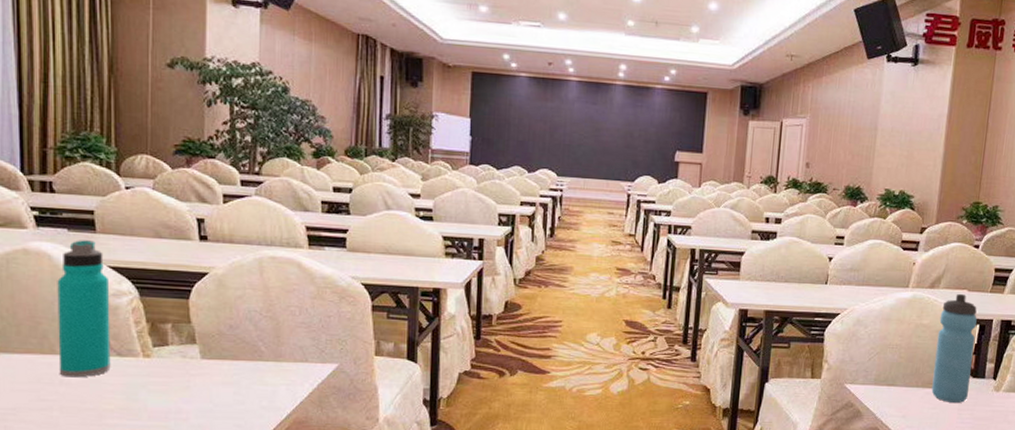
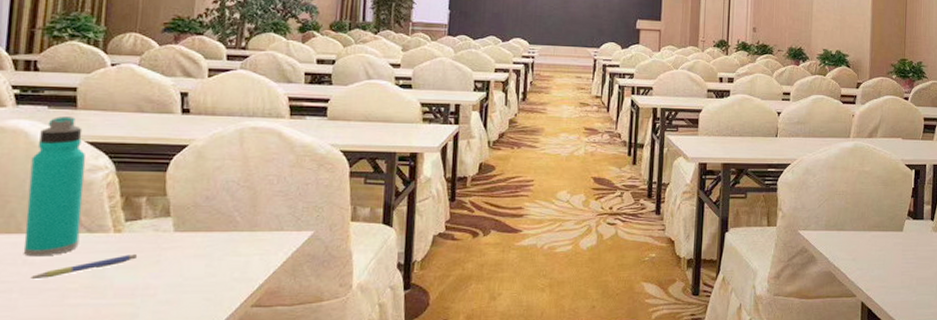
pen: none [68,378,168,400] -> present [30,253,138,280]
water bottle: present [931,293,977,403] -> none [877,141,912,244]

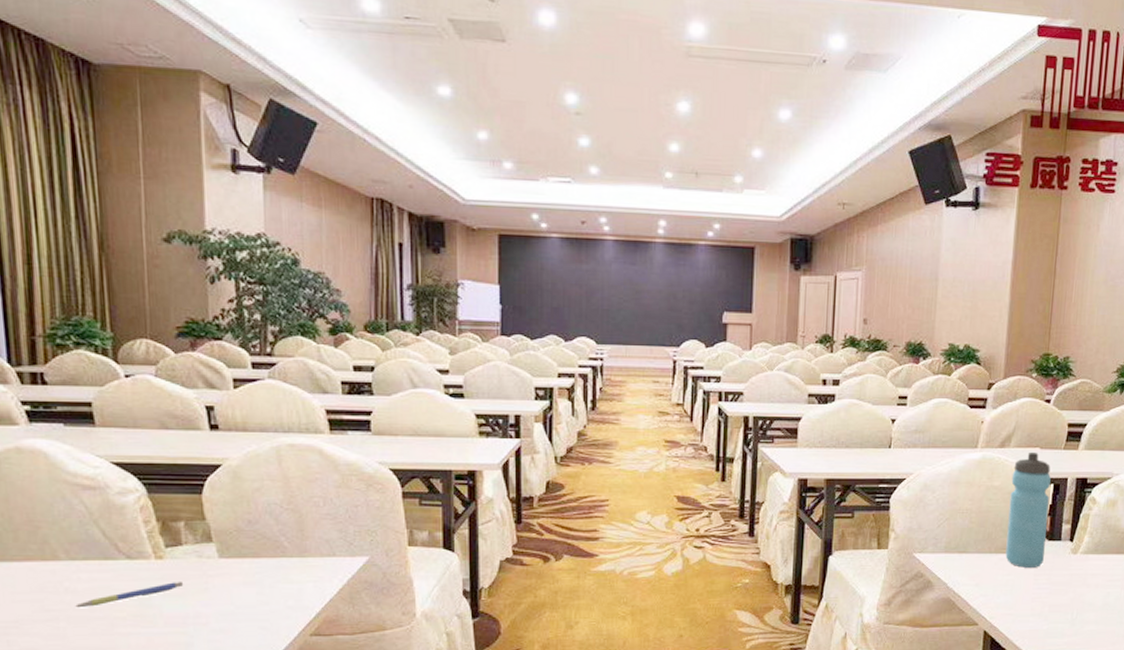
water bottle: present [23,116,86,257] -> none [55,435,120,585]
water bottle: none [877,141,912,244] -> present [1005,451,1051,568]

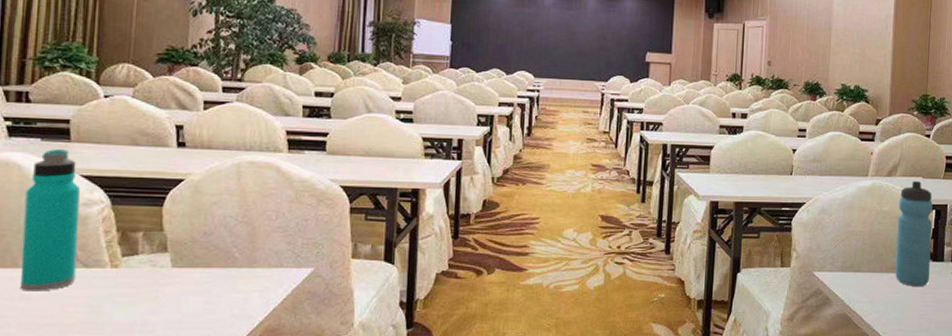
water bottle: none [55,435,120,585] -> present [19,149,81,292]
pen: present [75,580,184,608] -> none [28,289,136,315]

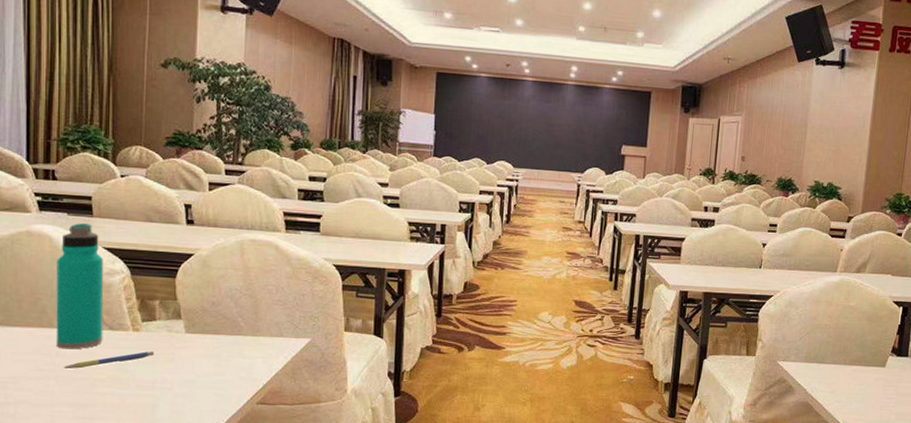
pen: none [28,289,136,315] -> present [64,350,155,370]
water bottle: present [895,180,933,286] -> none [858,277,900,380]

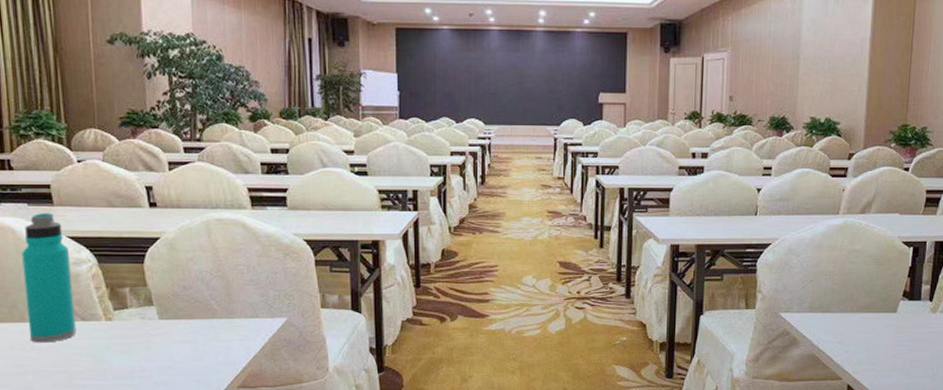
pen: present [64,350,155,370] -> none [40,339,130,363]

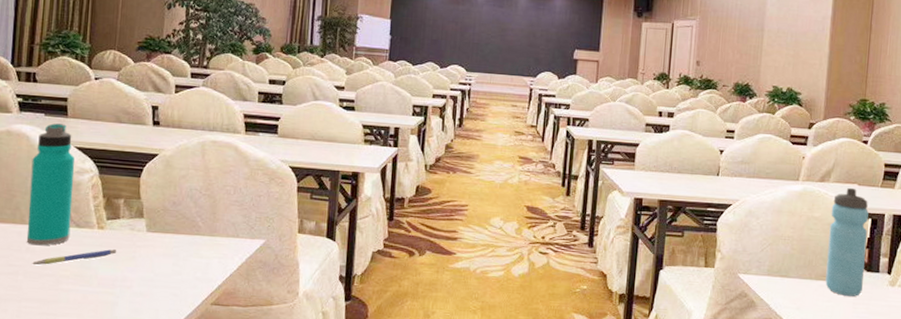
pen: none [40,339,130,363] -> present [32,248,117,266]
water bottle: none [867,217,910,326] -> present [825,187,869,297]

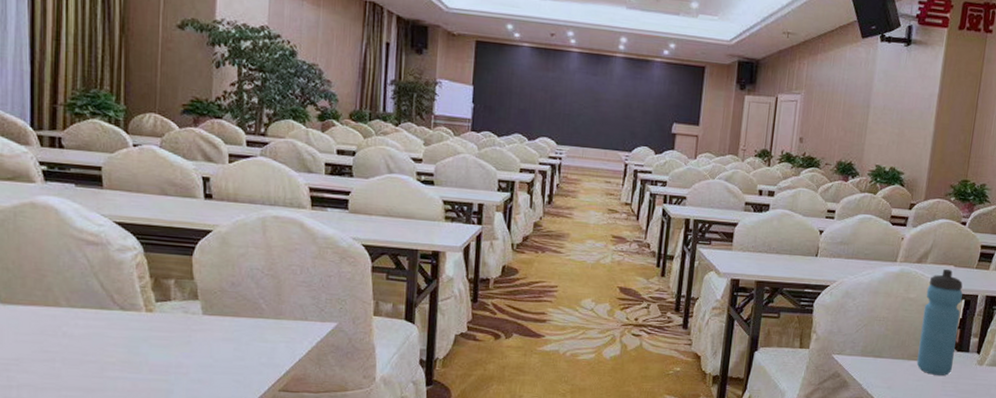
water bottle: present [26,123,75,246] -> none [62,195,115,330]
pen: present [32,248,117,266] -> none [71,333,170,352]

